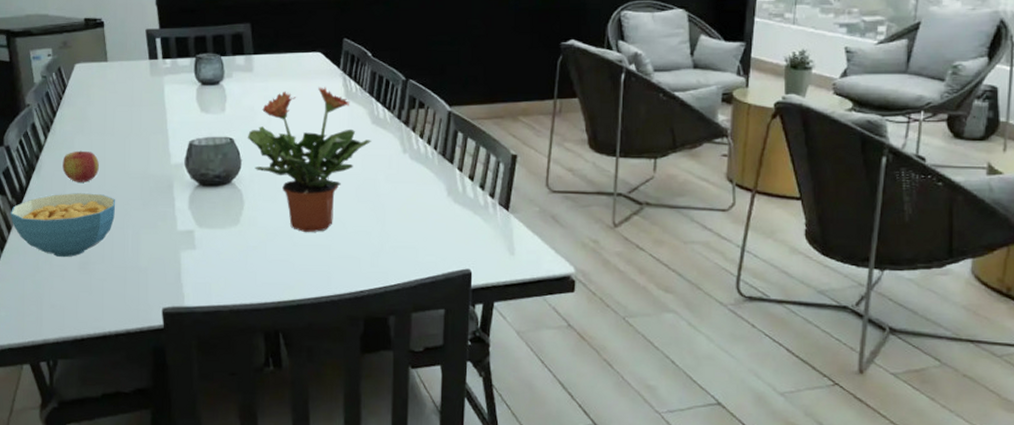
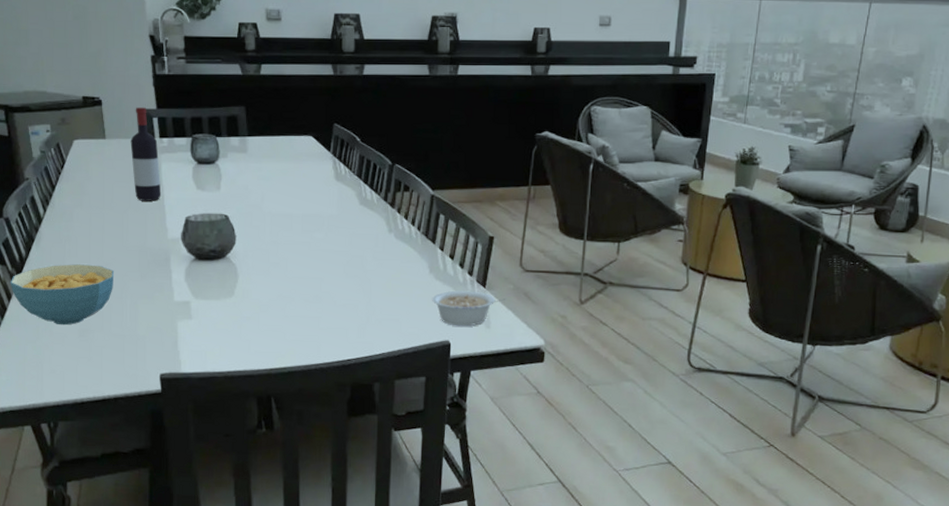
apple: present [62,150,99,182] -> none [62,223,98,254]
wine bottle: none [132,28,164,125] -> present [130,107,162,201]
potted plant: present [247,87,372,233] -> none [241,169,359,305]
legume: none [451,214,530,254] -> present [432,290,505,327]

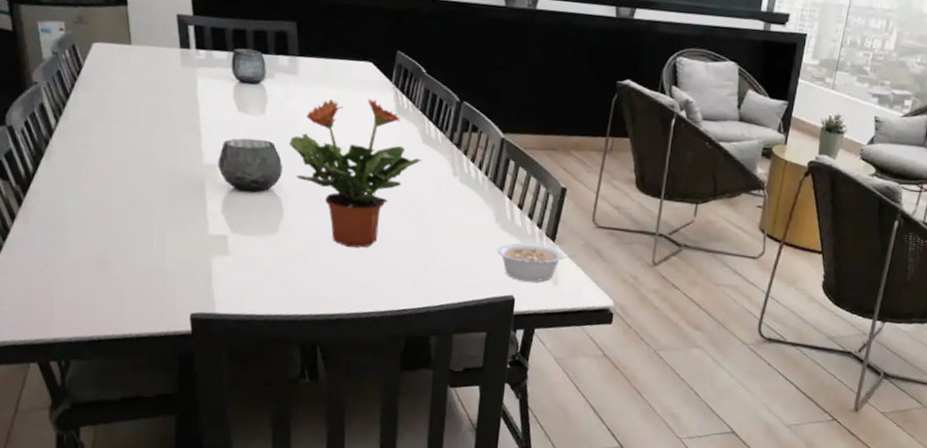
cereal bowl: present [10,264,115,326] -> none [13,184,140,254]
wine bottle: present [130,107,162,201] -> none [161,11,197,121]
potted plant: none [241,169,359,305] -> present [288,98,422,248]

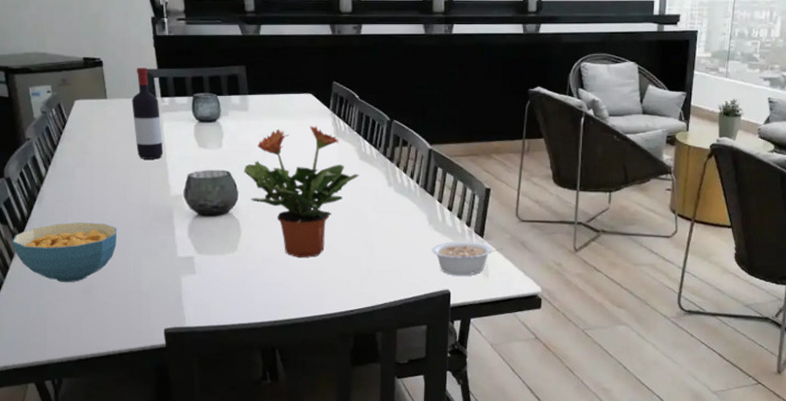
cereal bowl: none [13,184,140,254] -> present [12,222,118,283]
wine bottle: none [161,11,197,121] -> present [132,68,164,159]

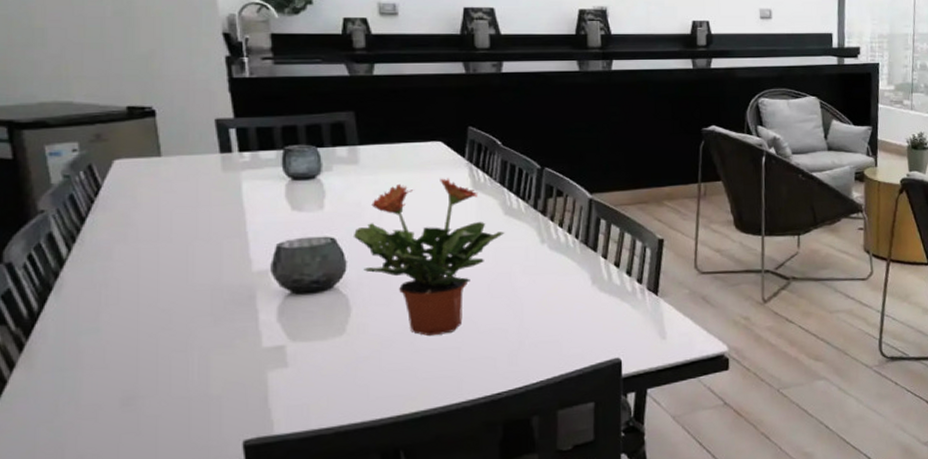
cereal bowl: present [12,222,118,283] -> none [12,312,175,395]
wine bottle: present [132,68,164,159] -> none [197,117,242,229]
legume: present [432,241,502,276] -> none [597,300,681,341]

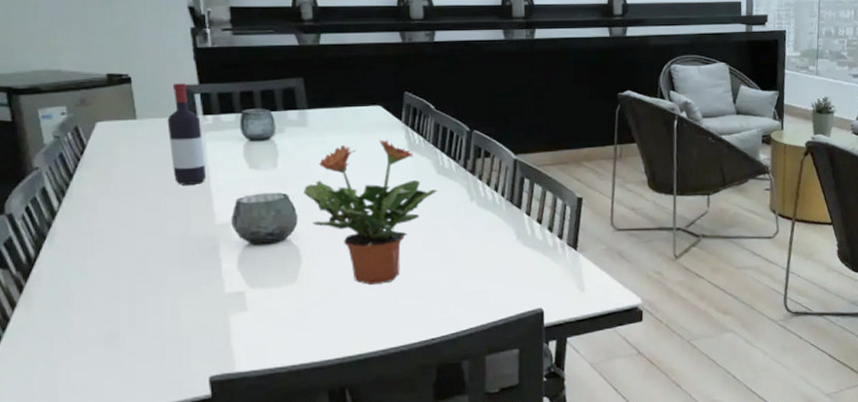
wine bottle: none [197,117,242,229] -> present [167,83,207,185]

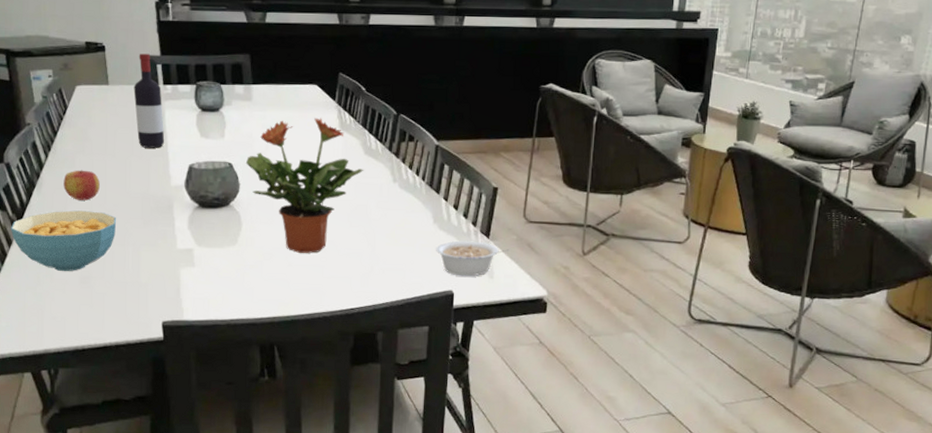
cereal bowl: none [14,260,150,333] -> present [10,210,117,272]
apple: none [82,215,128,249] -> present [63,170,100,201]
legume: none [521,254,598,293] -> present [436,240,508,277]

